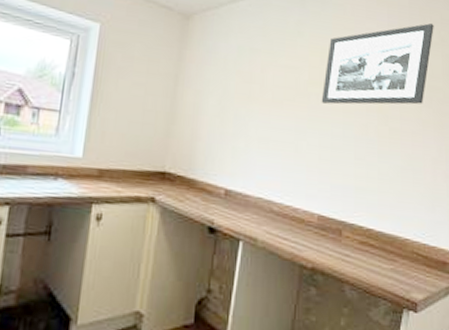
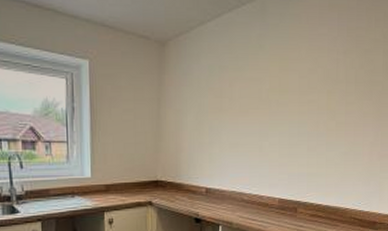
picture frame: present [321,23,434,105] -> none [280,21,378,107]

